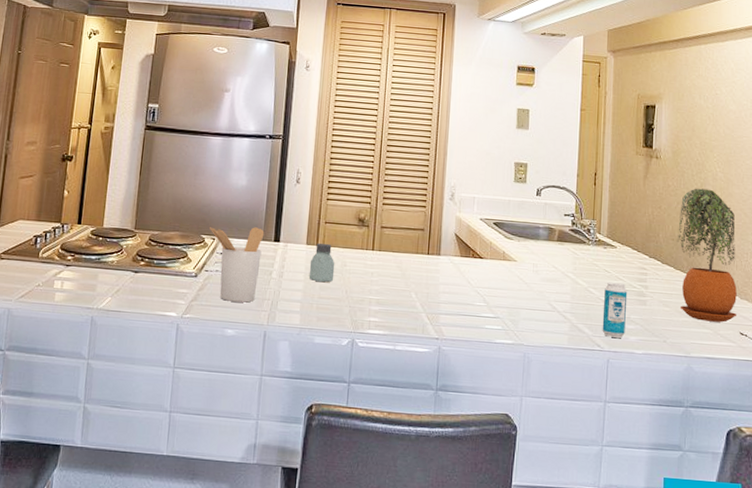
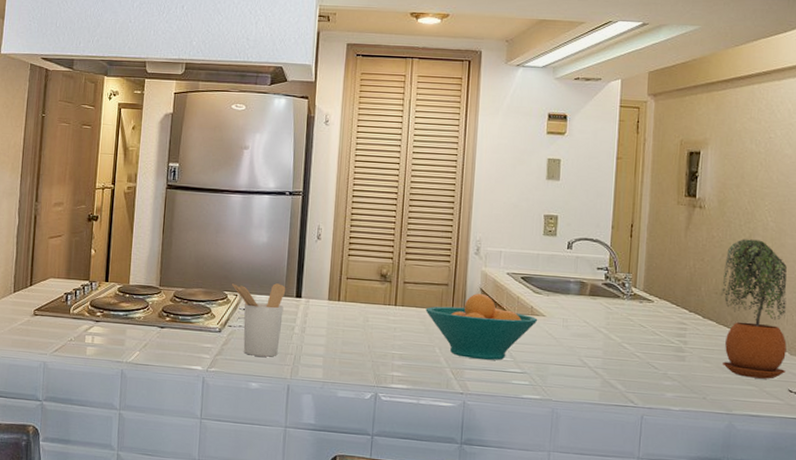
saltshaker: present [308,243,335,283] -> none [331,299,357,338]
fruit bowl: none [402,239,510,305] -> present [425,294,538,360]
beverage can: present [602,282,628,338] -> none [636,337,665,394]

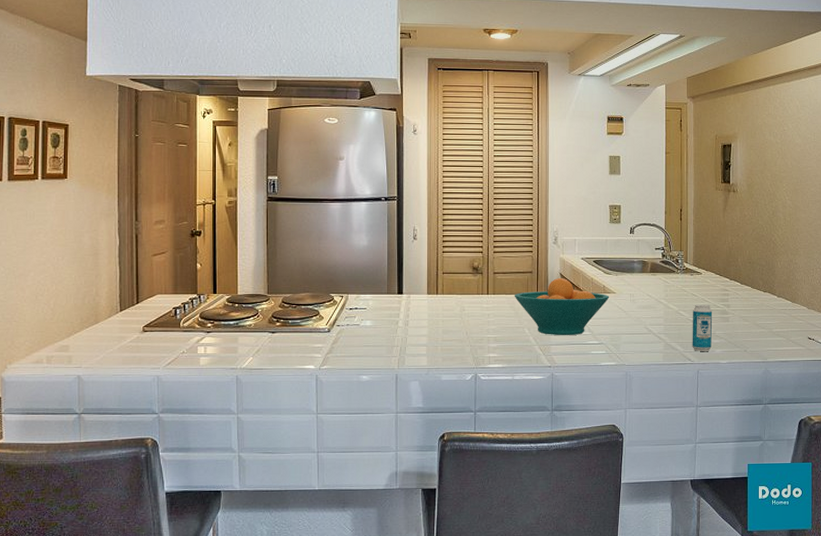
utensil holder: present [231,283,286,357] -> none [336,283,388,351]
beverage can: none [636,337,665,394] -> present [692,304,713,351]
potted plant: present [720,239,787,379] -> none [753,216,806,330]

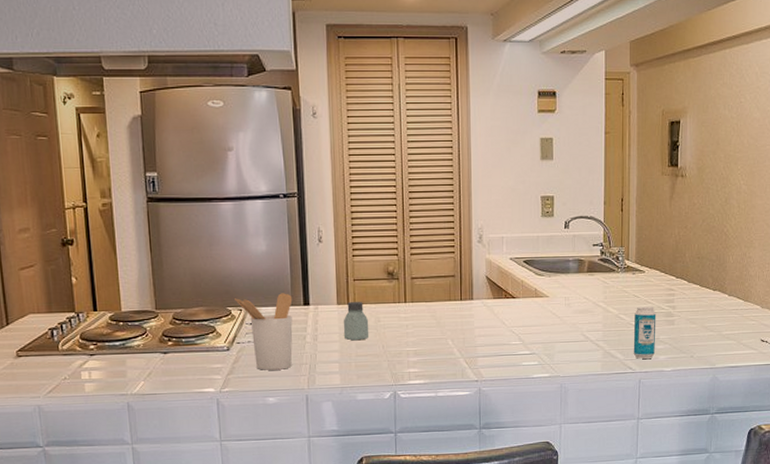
utensil holder: none [336,283,388,351] -> present [233,293,293,370]
saltshaker: none [432,293,455,327] -> present [343,302,369,341]
fruit bowl: present [514,278,610,335] -> none [435,282,542,346]

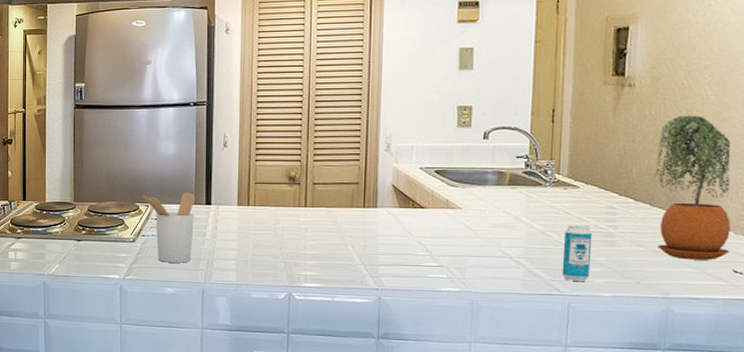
saltshaker: present [343,302,369,341] -> none [242,204,268,241]
potted plant: none [702,203,759,333] -> present [654,115,731,260]

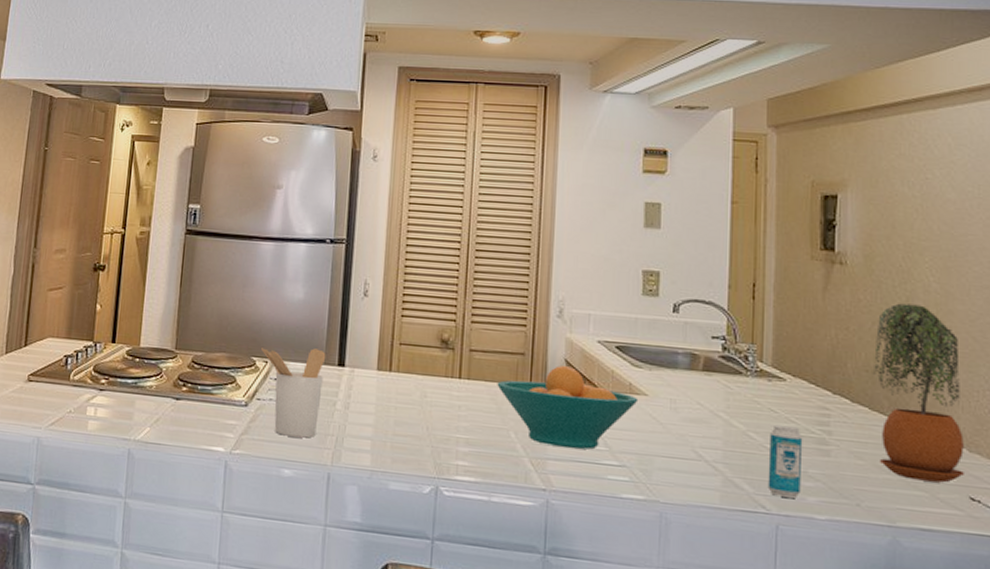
fruit bowl: none [336,190,454,255] -> present [497,366,639,450]

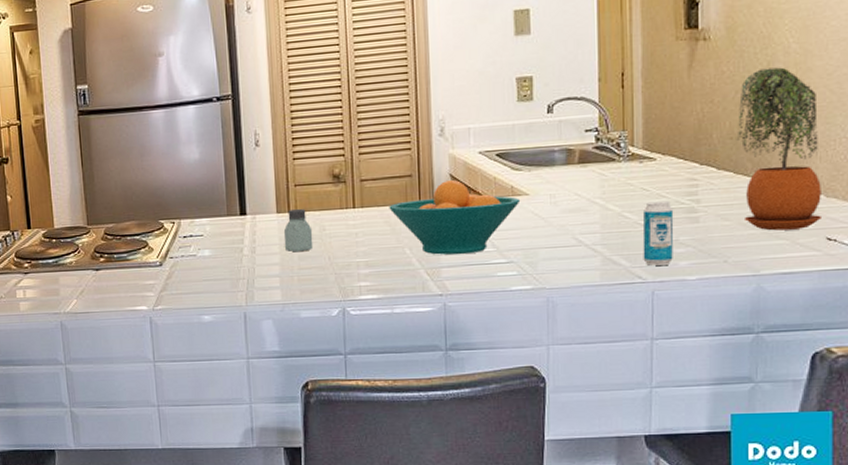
utensil holder: present [260,348,326,438] -> none [166,203,229,286]
saltshaker: none [380,369,413,416] -> present [283,209,314,252]

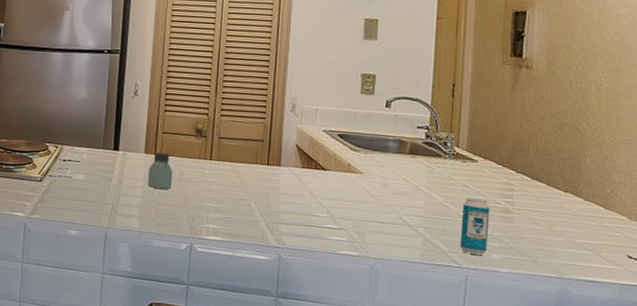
fruit bowl: present [389,180,521,255] -> none [241,150,356,216]
potted plant: present [736,67,823,231] -> none [550,99,625,244]

